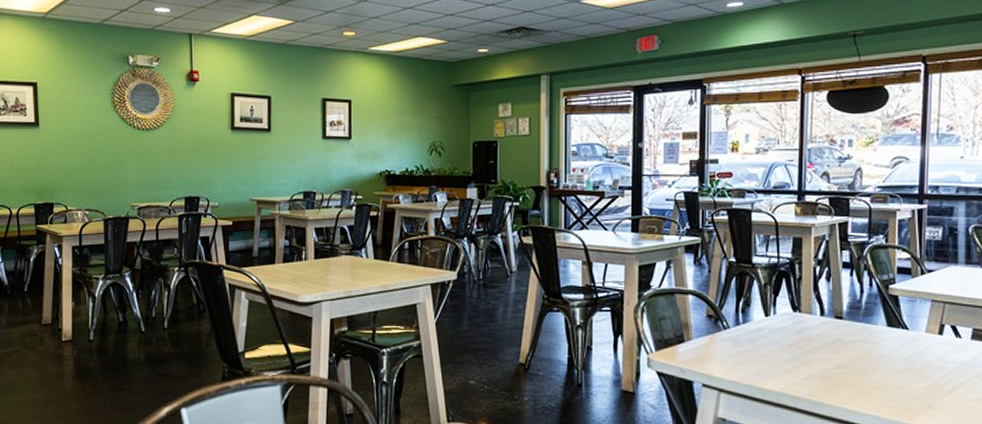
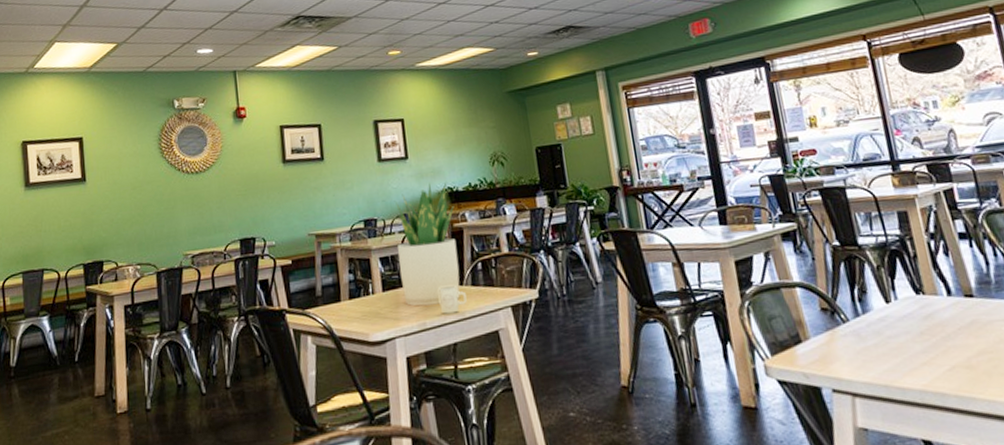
planter: none [332,164,390,276] -> present [394,182,460,307]
mug: none [365,261,391,285] -> present [438,286,467,314]

